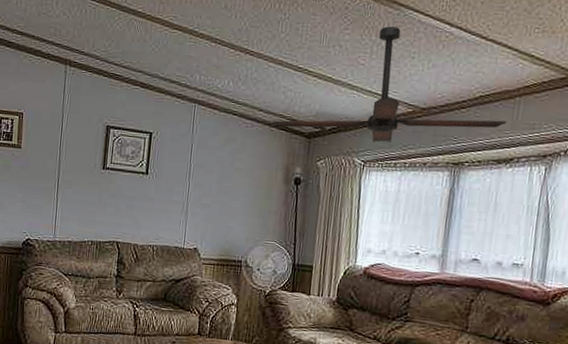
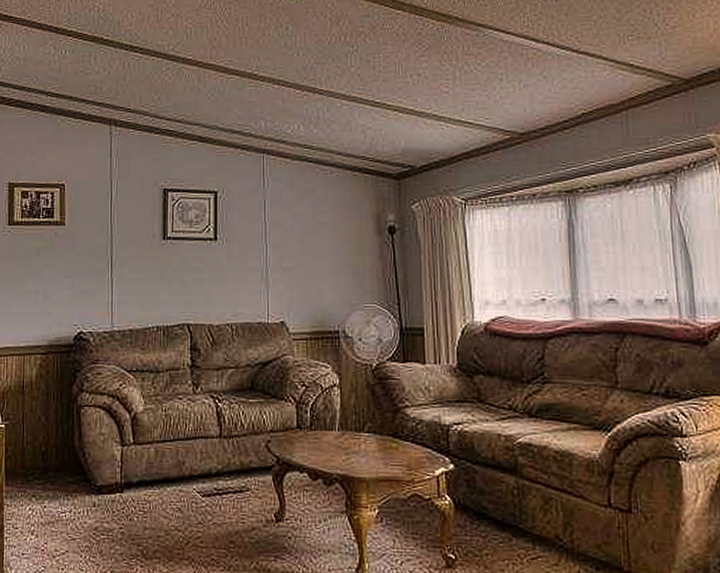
ceiling fan: present [271,26,507,143] -> none [353,48,618,177]

